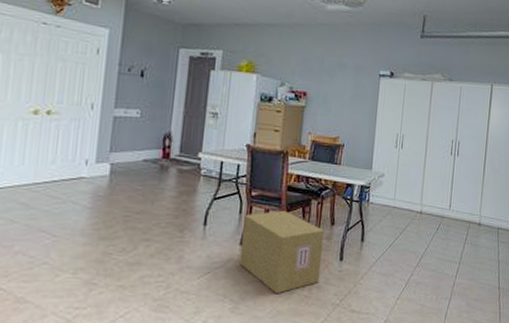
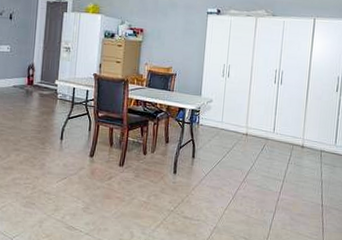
cardboard box: present [240,210,324,294] -> none [90,129,160,199]

